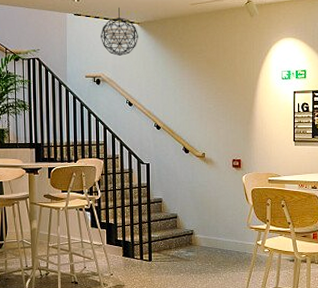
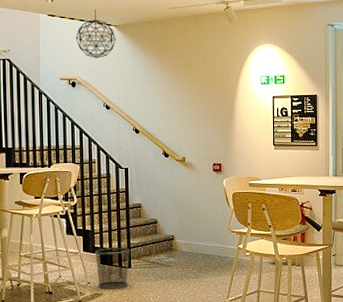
waste bin: none [118,241,151,281] -> present [95,247,130,289]

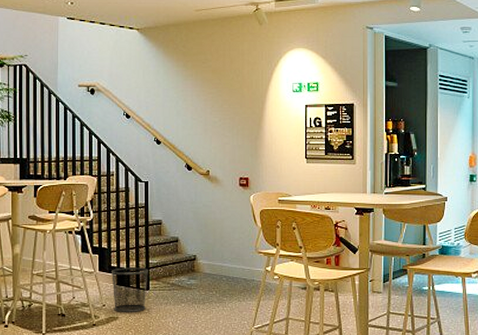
pendant light: present [76,9,116,58] -> none [96,12,138,64]

